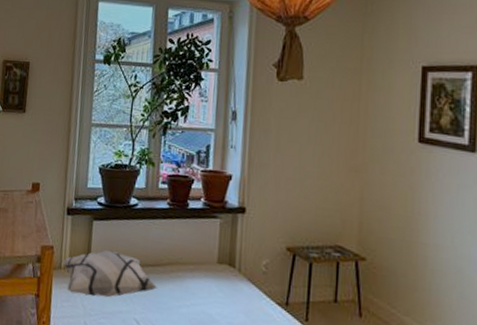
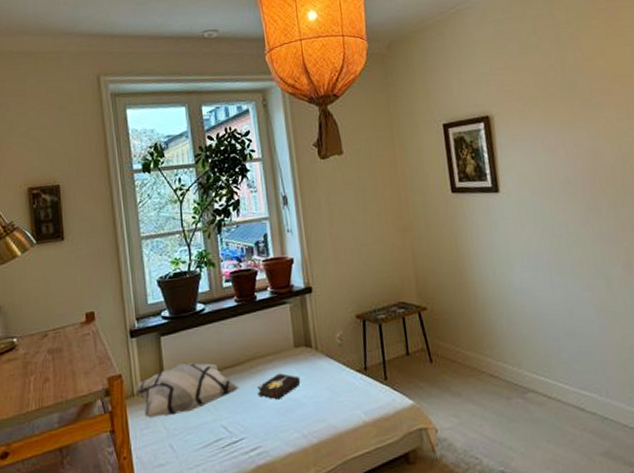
hardback book: none [174,284,218,310] -> present [257,373,301,400]

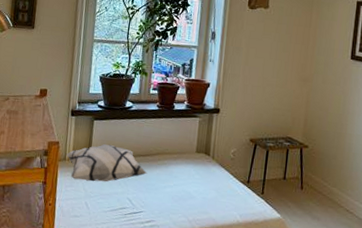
hardback book: present [257,373,301,400] -> none [160,169,196,189]

